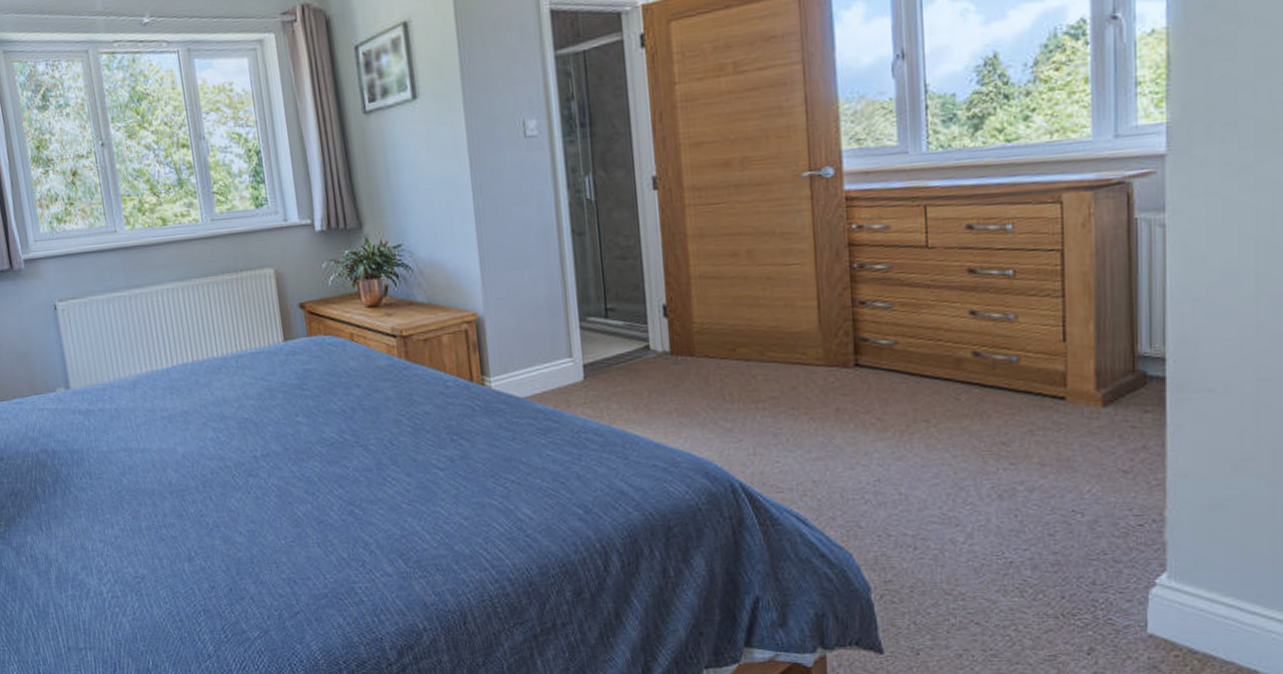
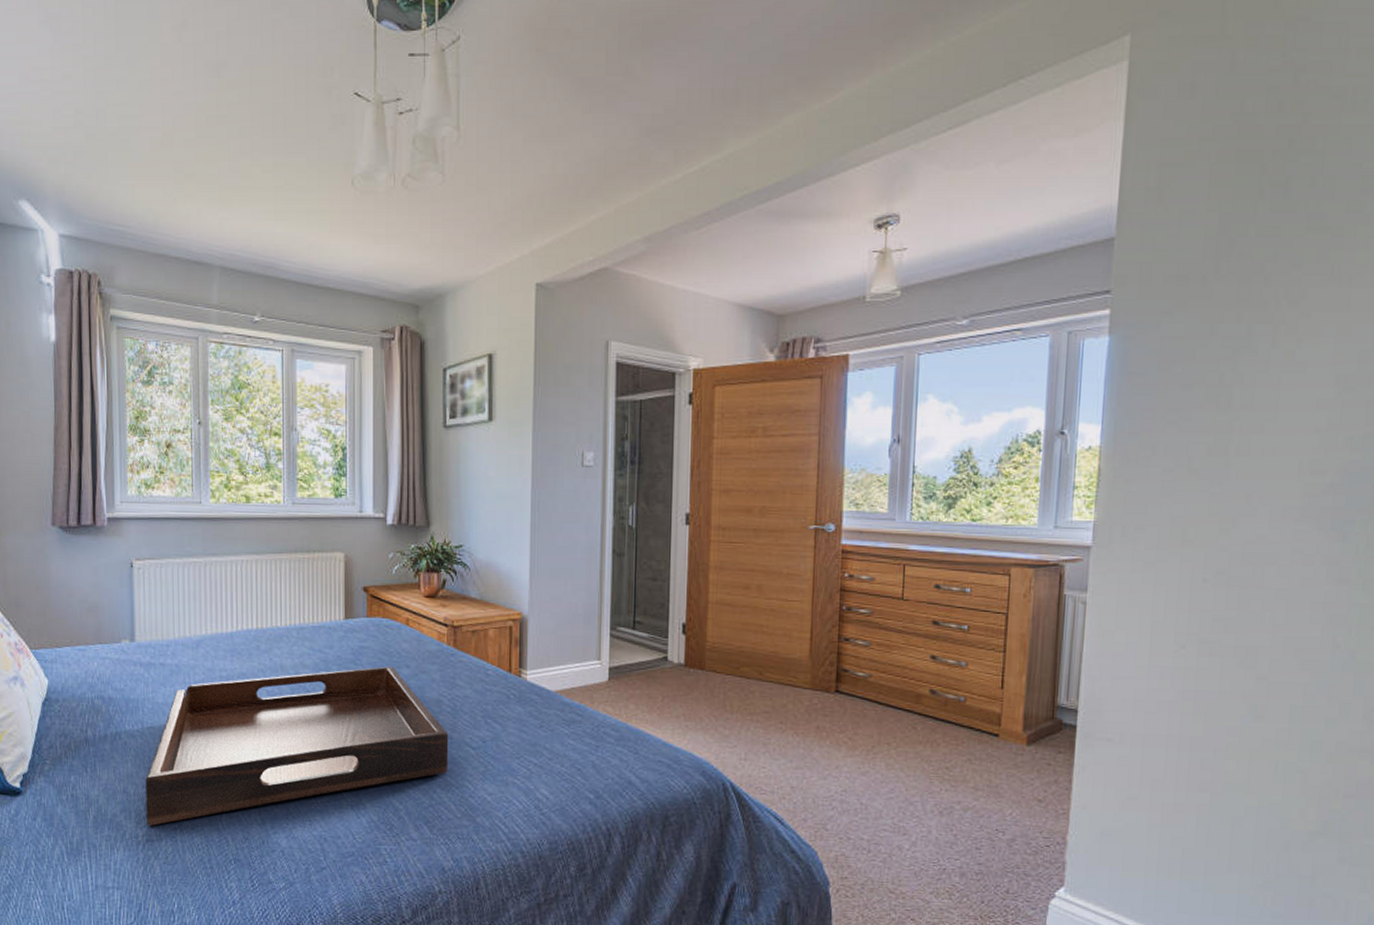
serving tray: none [101,388,417,581] -> present [145,666,449,826]

